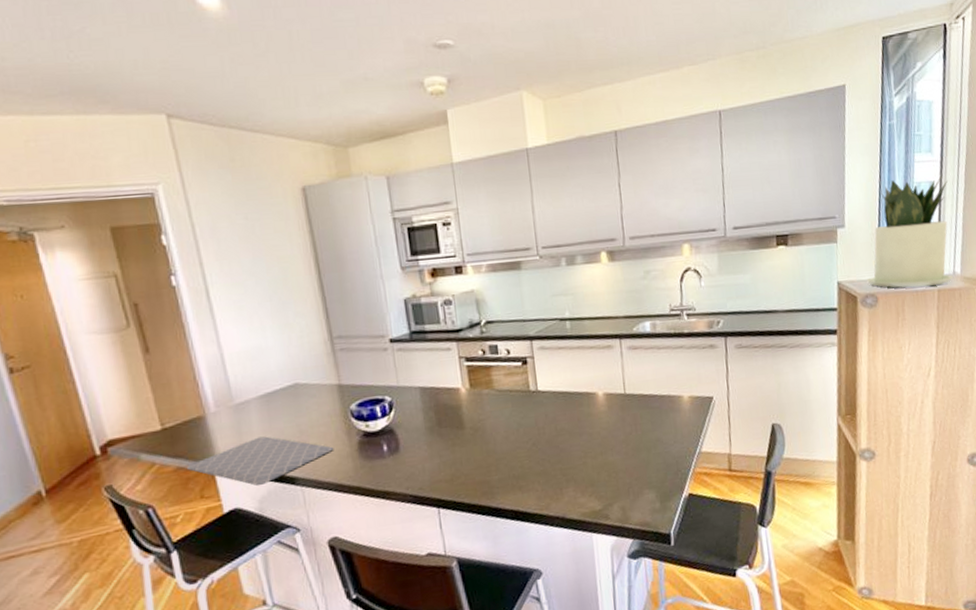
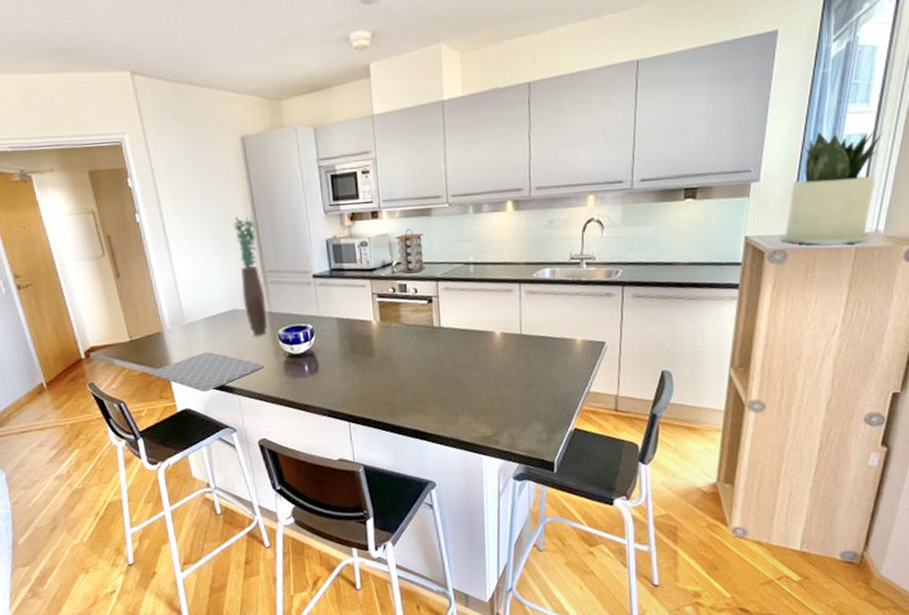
vase: none [293,274,337,415] -> present [233,214,268,337]
spice rack: none [482,283,518,334] -> present [395,228,426,274]

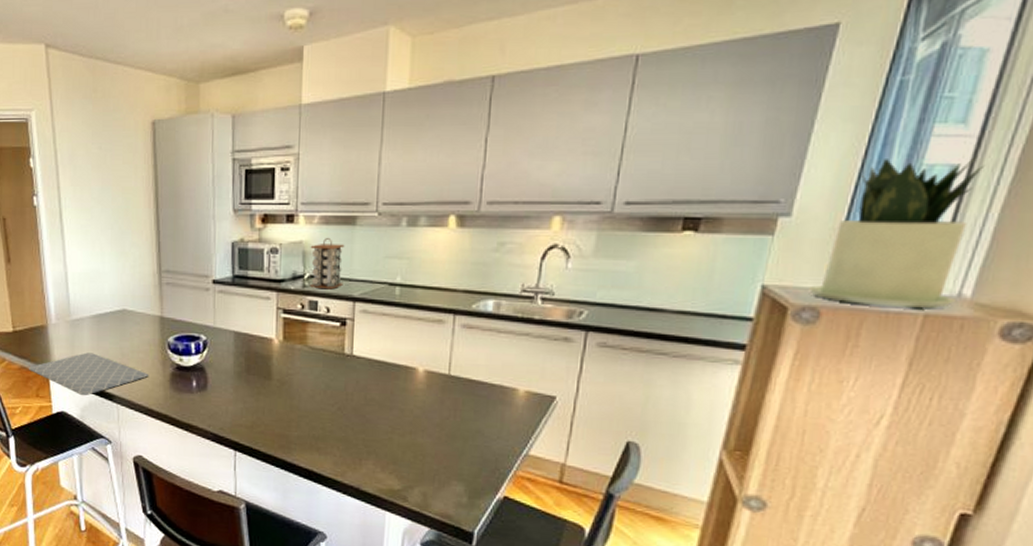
vase: present [233,214,268,337] -> none [133,206,159,342]

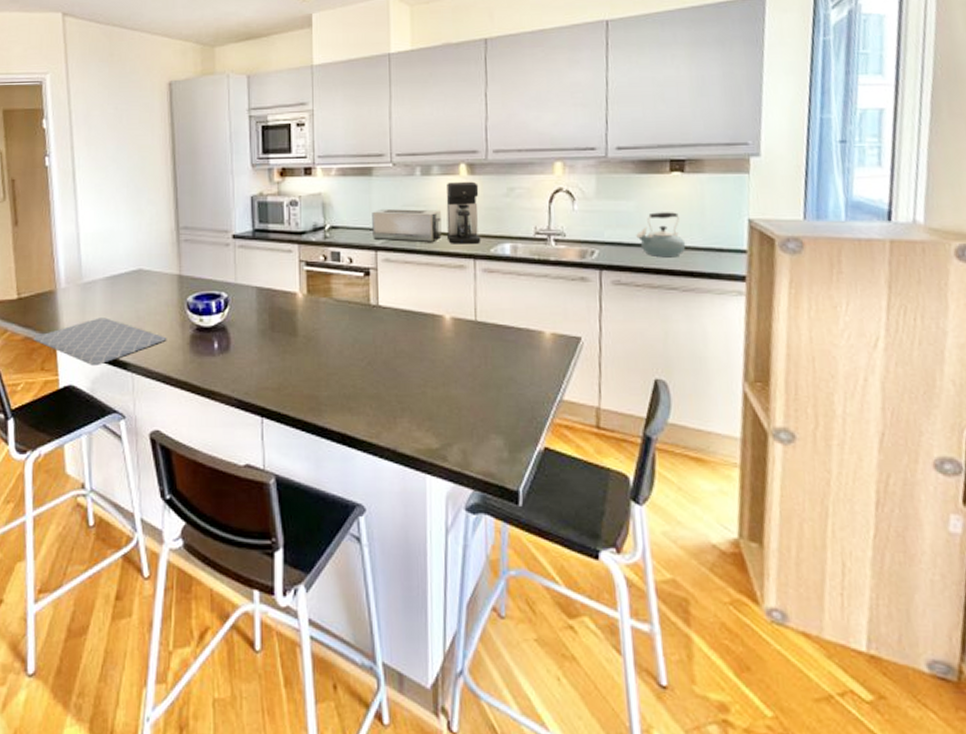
spice rack: present [310,237,345,290] -> none [329,188,364,240]
toaster: none [352,259,424,296] -> present [372,208,442,243]
coffee maker: none [427,234,467,299] -> present [446,181,481,244]
kettle: none [632,274,686,322] -> present [636,212,686,258]
planter: present [809,156,986,308] -> none [789,101,912,235]

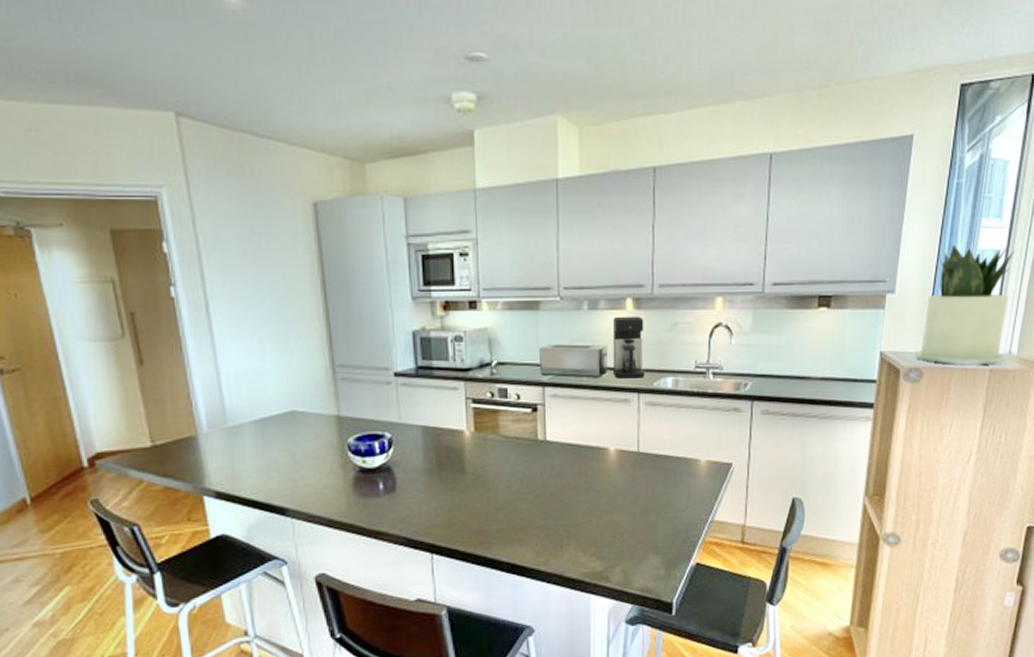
placemat: present [33,318,167,367] -> none [174,463,328,514]
kettle: present [636,212,686,258] -> none [785,345,827,388]
planter: none [789,101,912,235] -> present [913,244,1016,365]

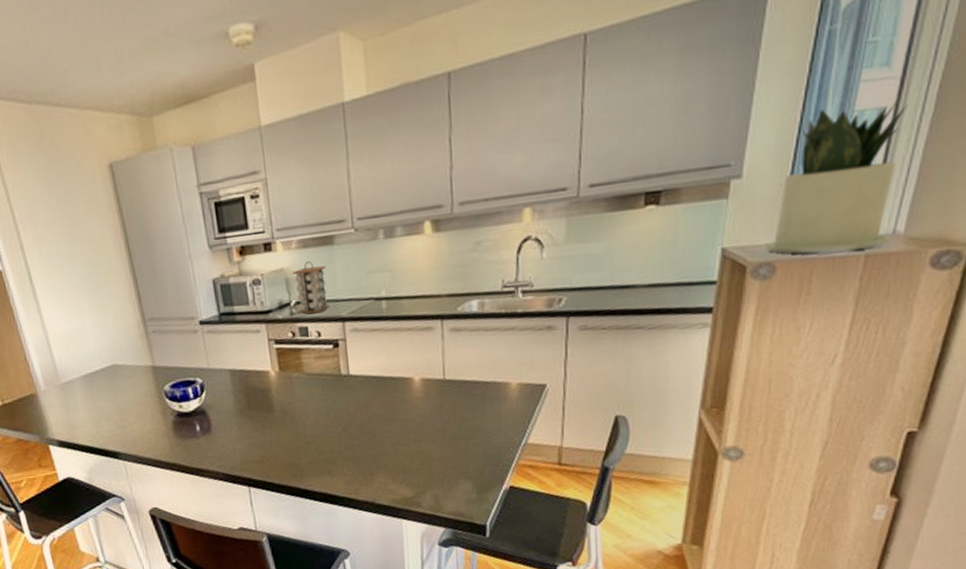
spice rack: none [495,322,531,376] -> present [292,260,330,315]
toaster: present [539,343,608,378] -> none [337,273,408,312]
coffee maker: present [612,316,645,379] -> none [411,239,448,307]

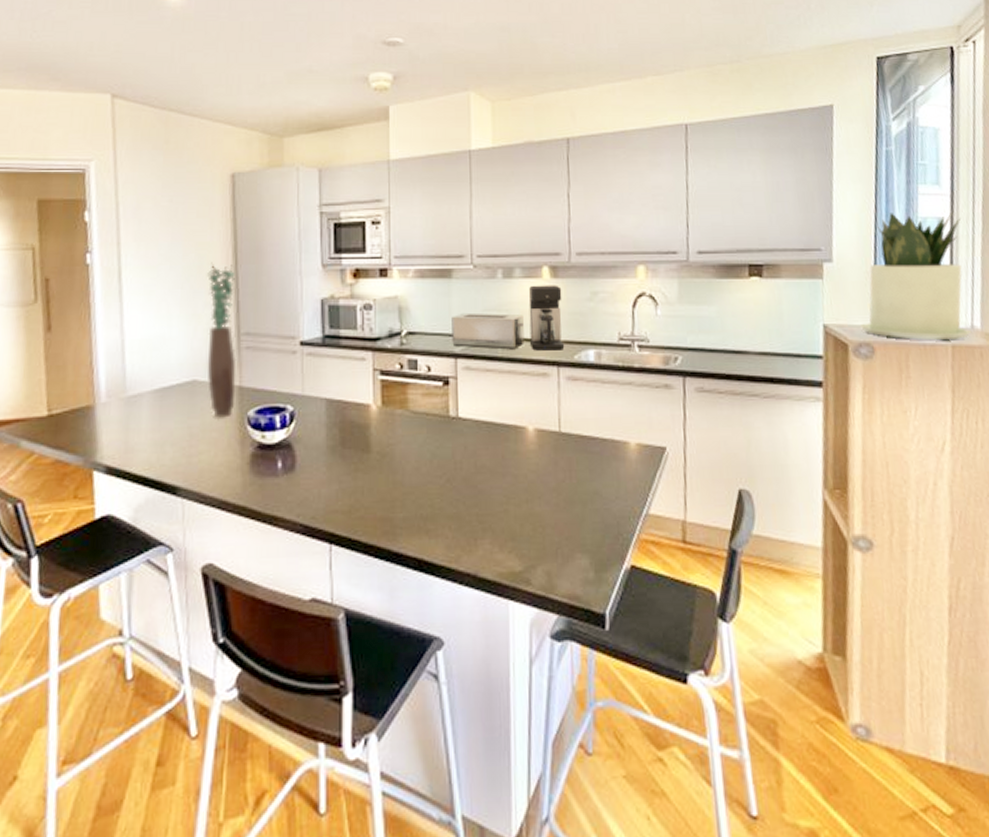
vase: none [106,256,151,395] -> present [207,262,237,418]
spice rack: present [292,260,330,315] -> none [406,291,443,347]
toaster: none [337,273,408,312] -> present [451,312,524,350]
coffee maker: none [411,239,448,307] -> present [528,285,565,351]

